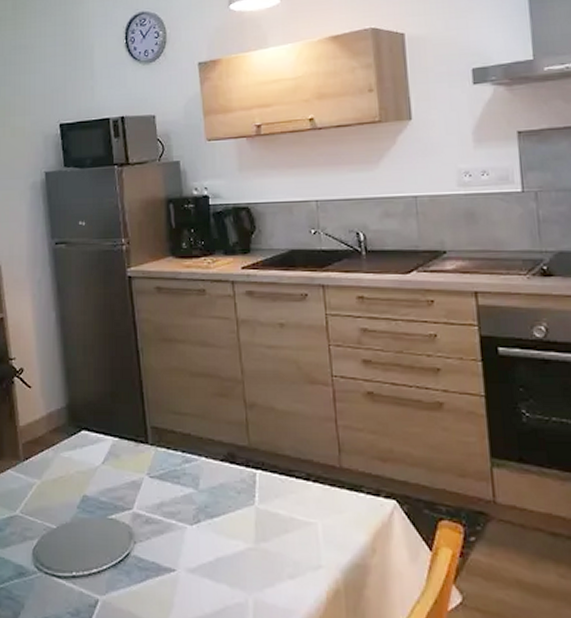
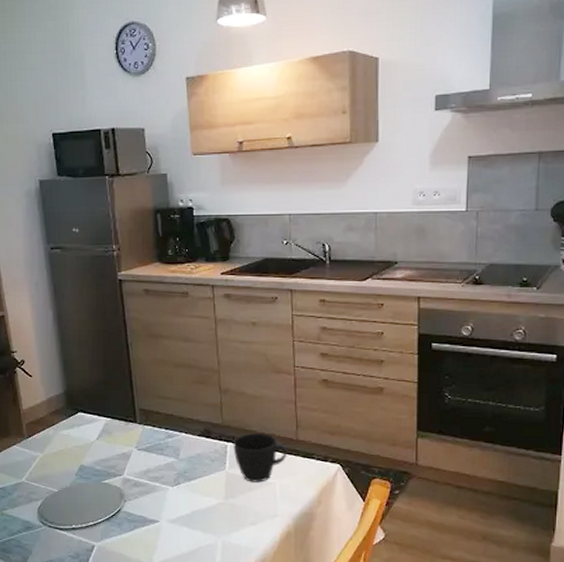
cup: none [263,458,329,522] -> present [233,433,287,483]

